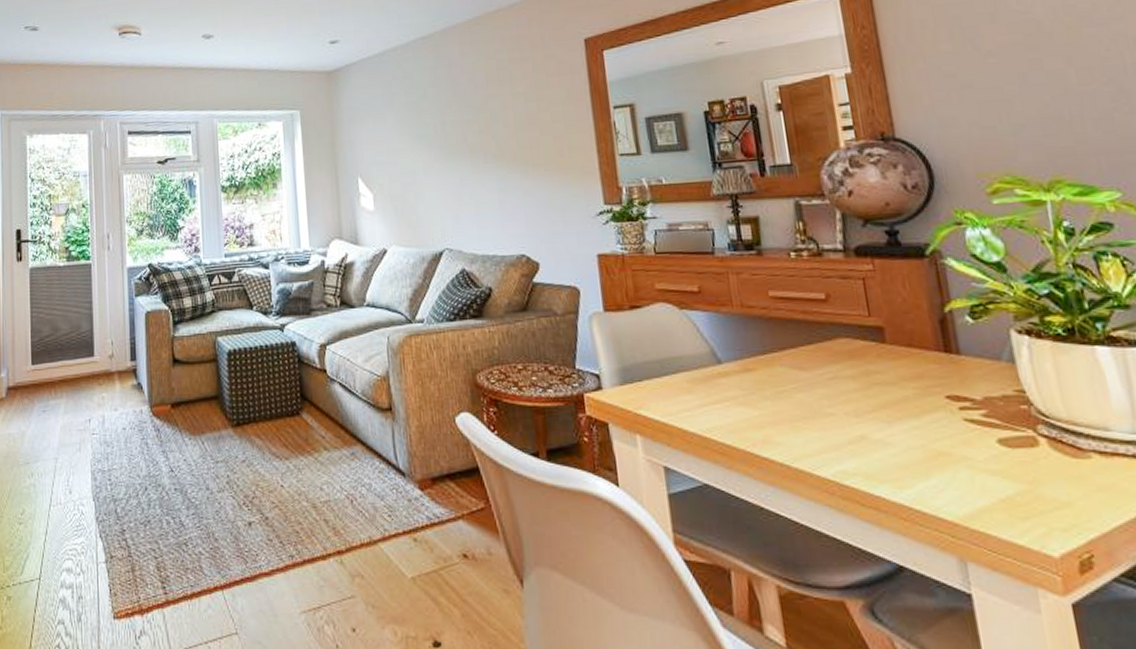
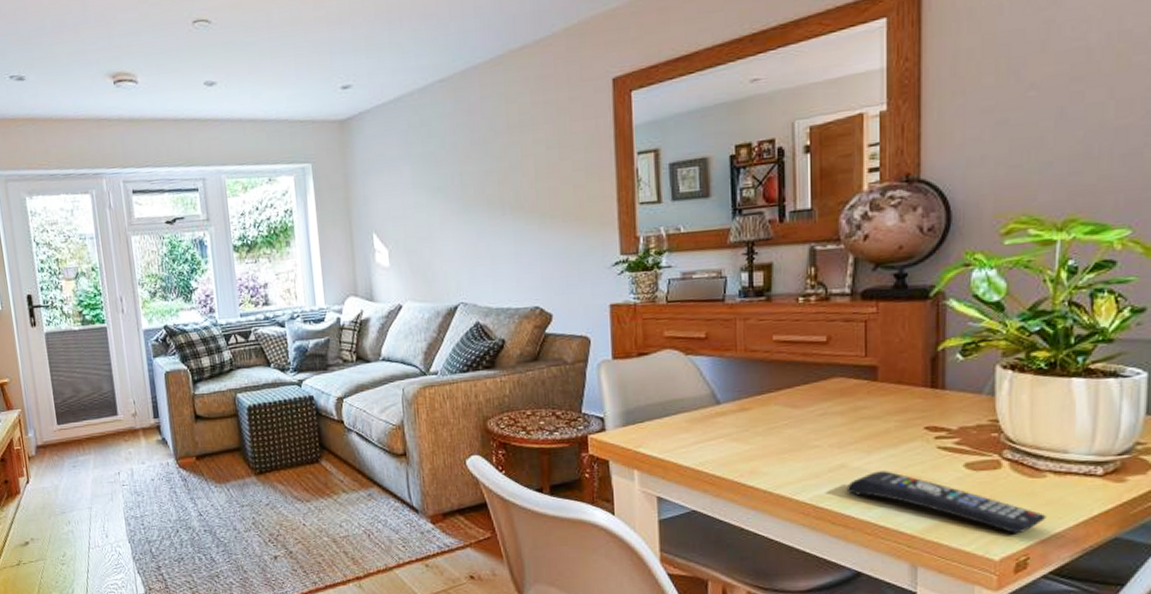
remote control: none [871,445,1102,526] -> present [846,471,1046,534]

